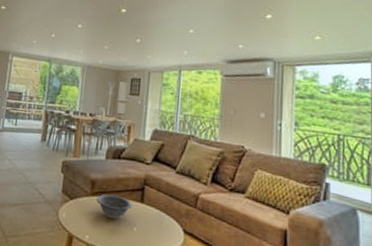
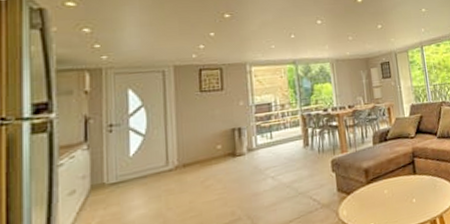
decorative bowl: present [97,194,132,220] -> none [373,175,407,200]

